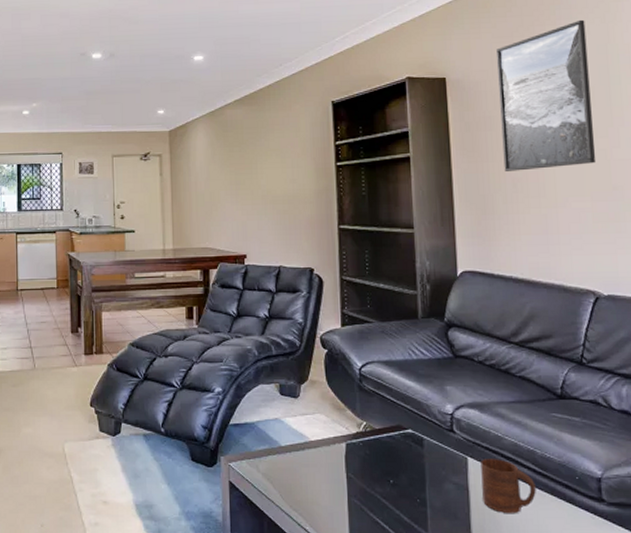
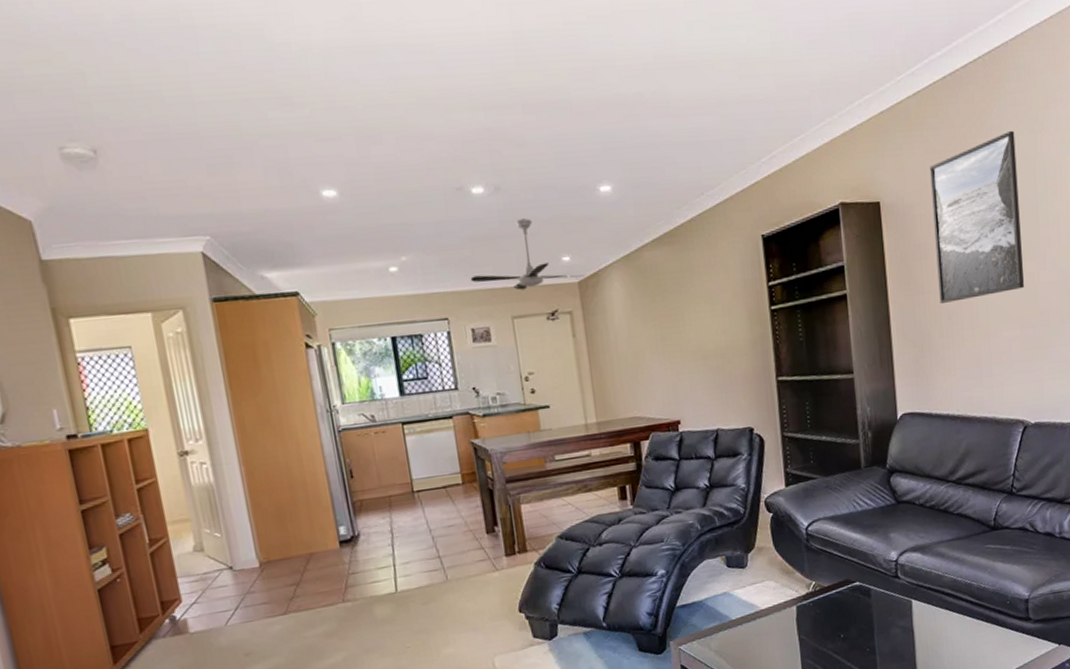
ceiling fan: none [83,79,174,135] -> present [470,218,584,291]
cup: present [481,459,536,514] -> none [924,596,973,647]

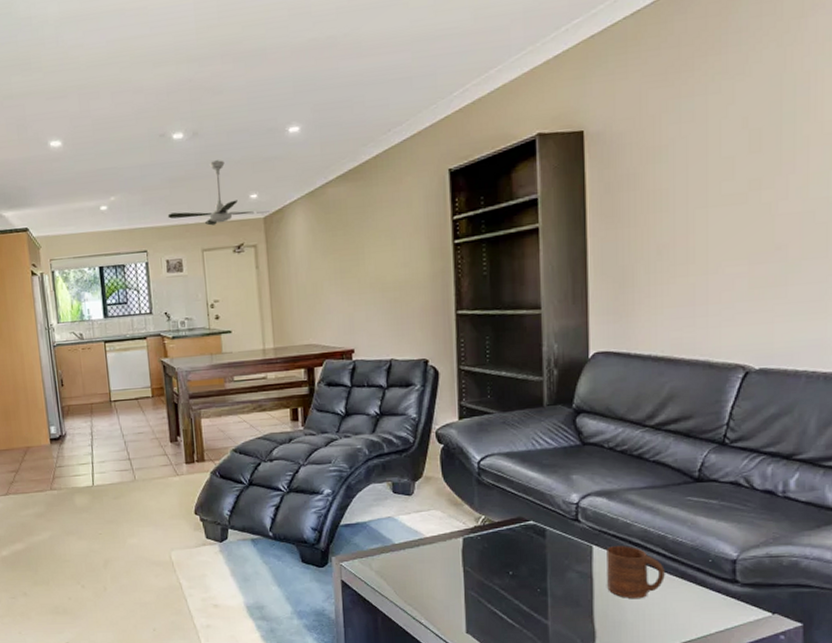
cup: none [924,596,973,647] -> present [607,546,665,599]
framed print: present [930,130,1025,303] -> none [646,44,758,237]

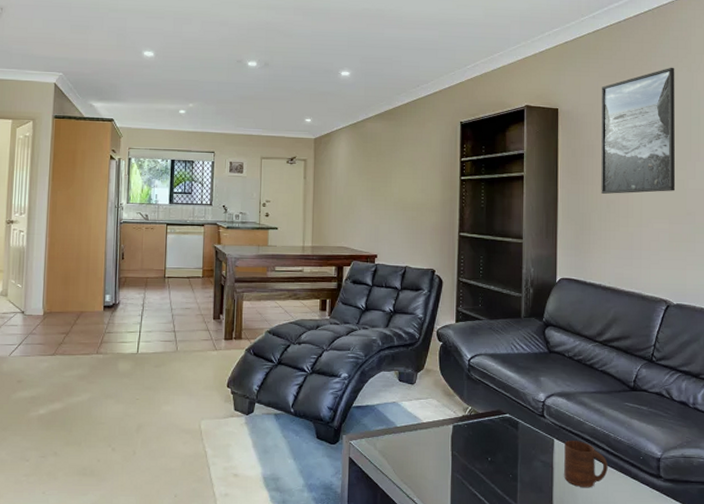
ceiling fan: present [167,160,270,226] -> none [235,88,320,139]
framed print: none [646,44,758,237] -> present [601,67,676,194]

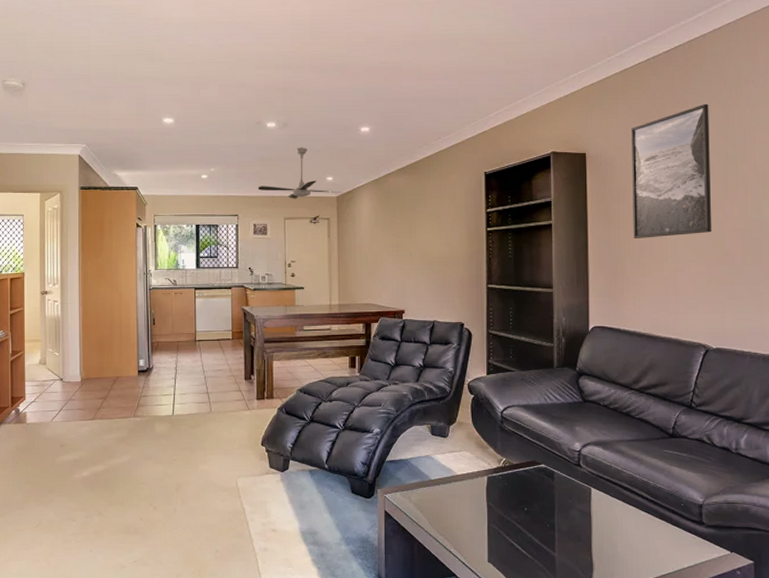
ceiling fan: none [235,88,320,139] -> present [257,147,342,199]
cup: present [564,441,608,488] -> none [602,489,648,536]

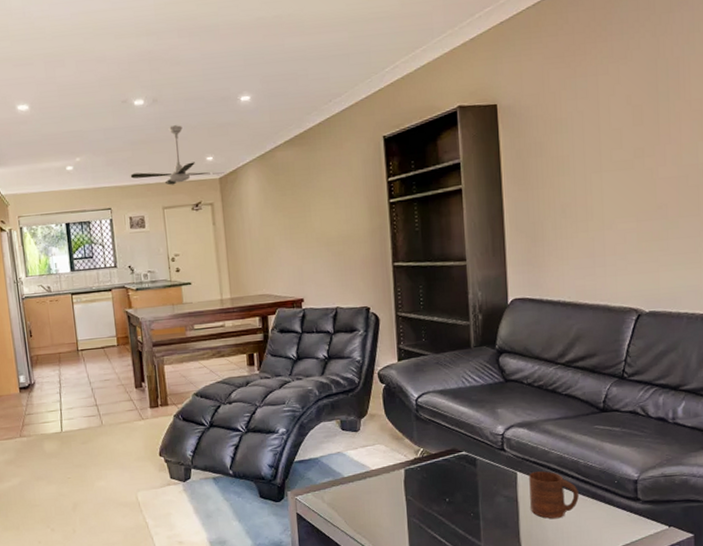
cup: none [602,489,648,536] -> present [529,471,579,519]
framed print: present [631,103,712,238] -> none [548,34,643,197]

